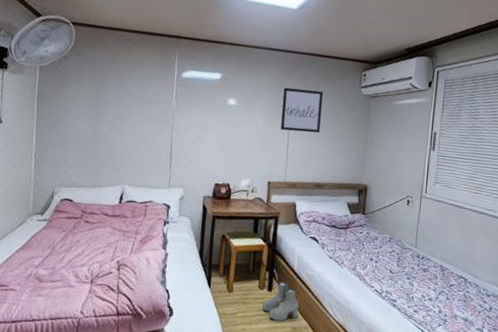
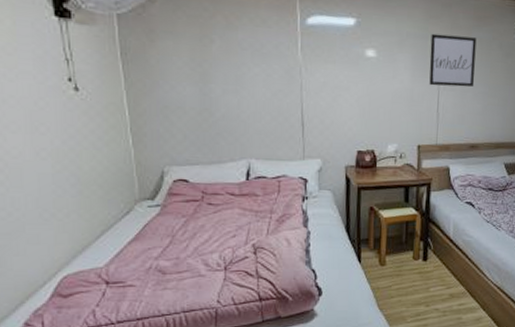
boots: present [262,281,299,321] -> none [418,249,456,289]

